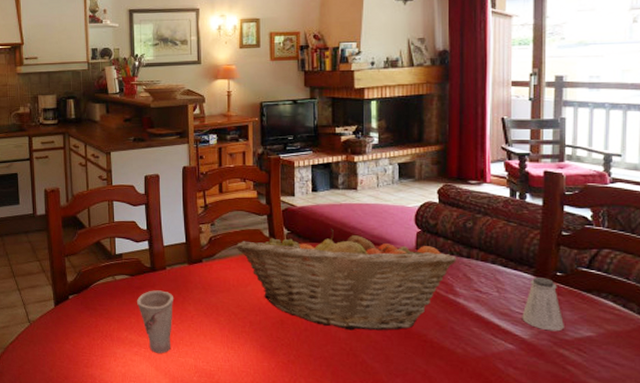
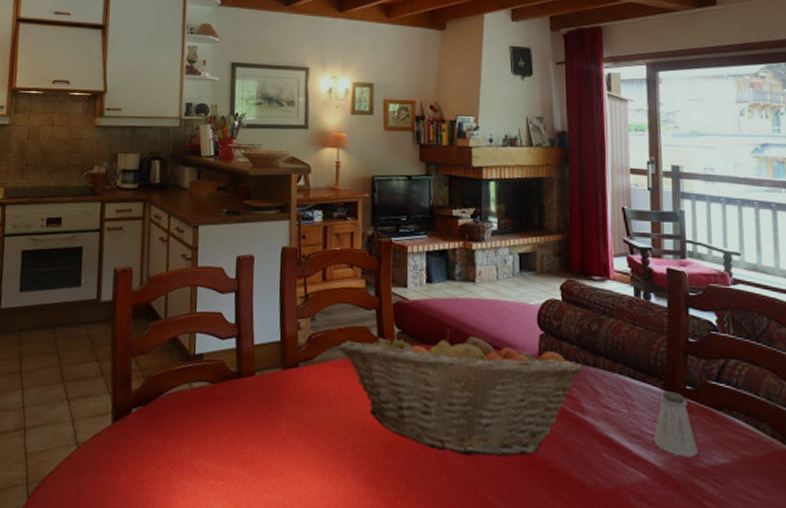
cup: present [136,290,174,354] -> none [216,402,263,488]

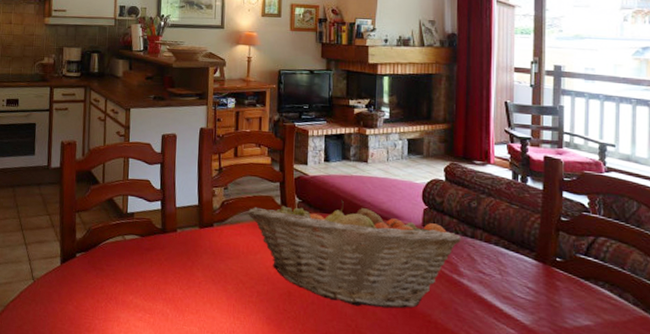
saltshaker: present [653,390,698,458] -> none [523,261,563,319]

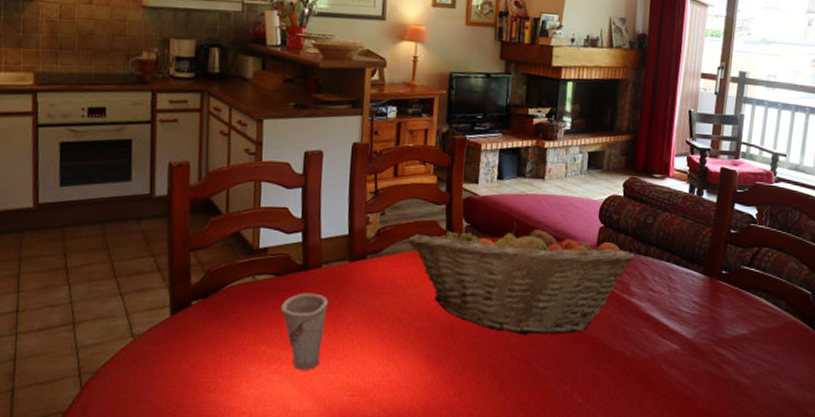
cup: none [144,252,183,321] -> present [280,293,329,370]

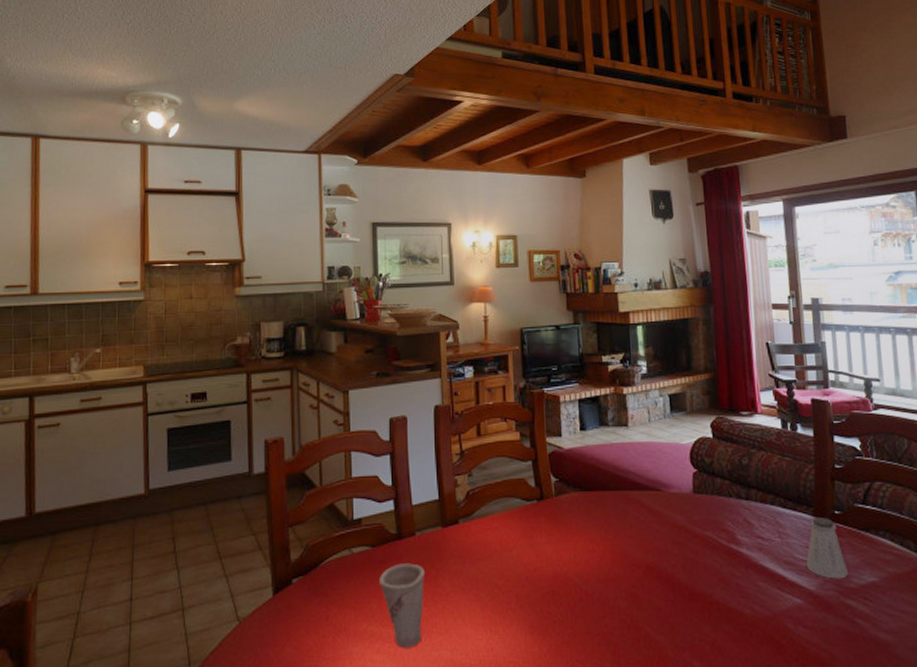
fruit basket: present [408,222,635,335] -> none [498,473,736,597]
saltshaker: none [688,275,724,330] -> present [806,516,848,579]

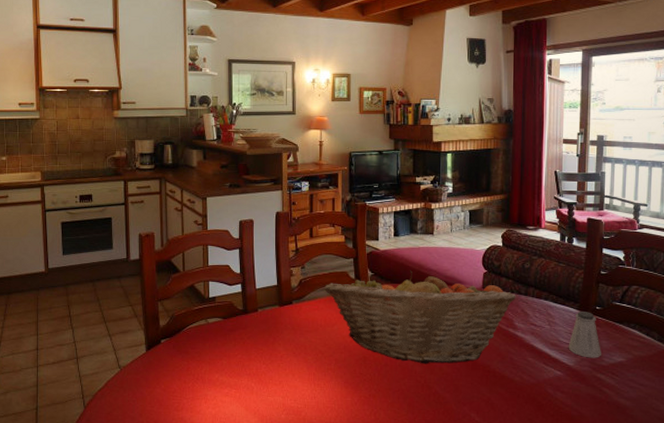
cup: present [378,563,426,648] -> none [228,332,265,394]
fruit basket: none [498,473,736,597] -> present [324,270,516,364]

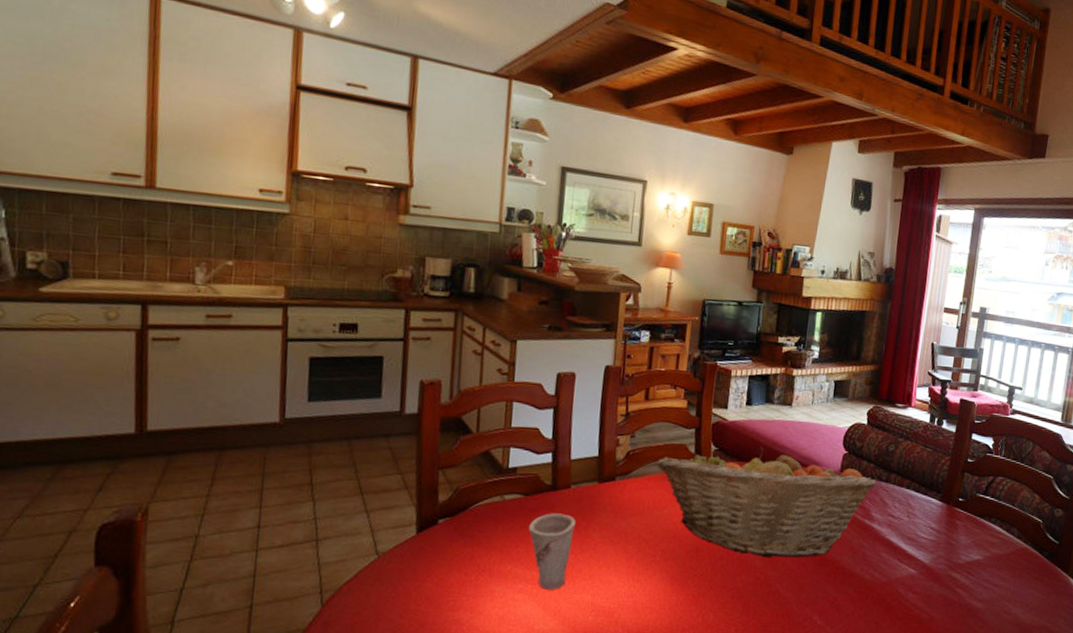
cup: none [228,332,265,394] -> present [528,513,577,590]
saltshaker: present [568,310,601,358] -> none [925,502,959,556]

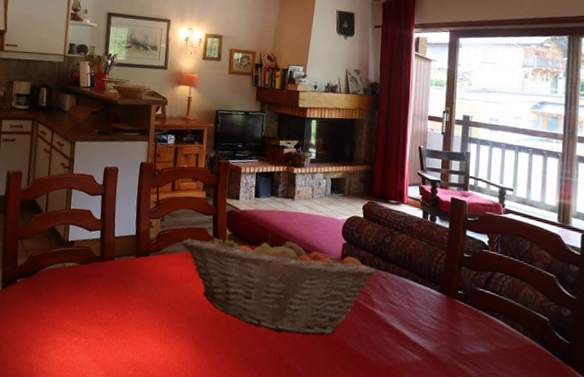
cup: present [528,513,577,590] -> none [82,279,119,345]

